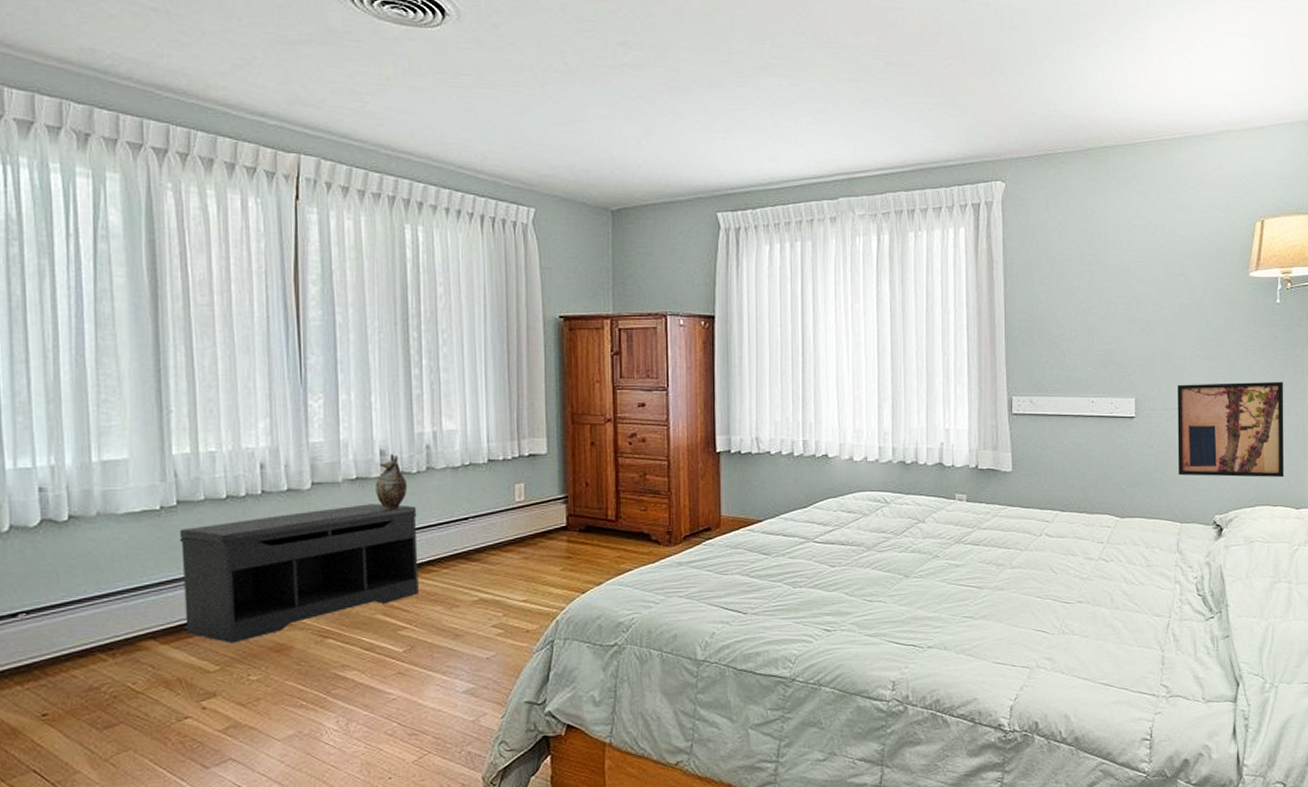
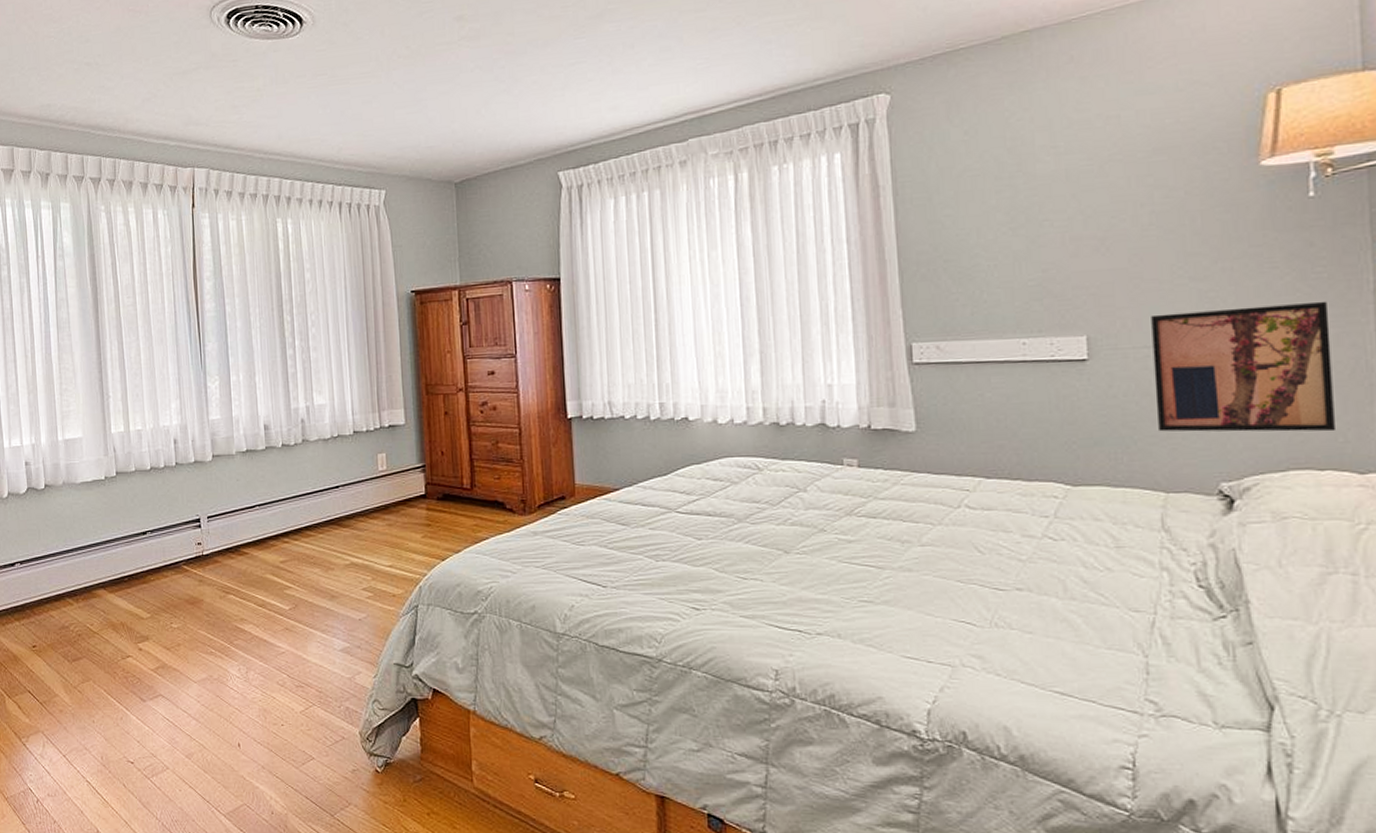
bench: present [179,504,419,644] -> none [118,473,300,595]
decorative vase: present [376,454,407,510] -> none [262,428,287,479]

